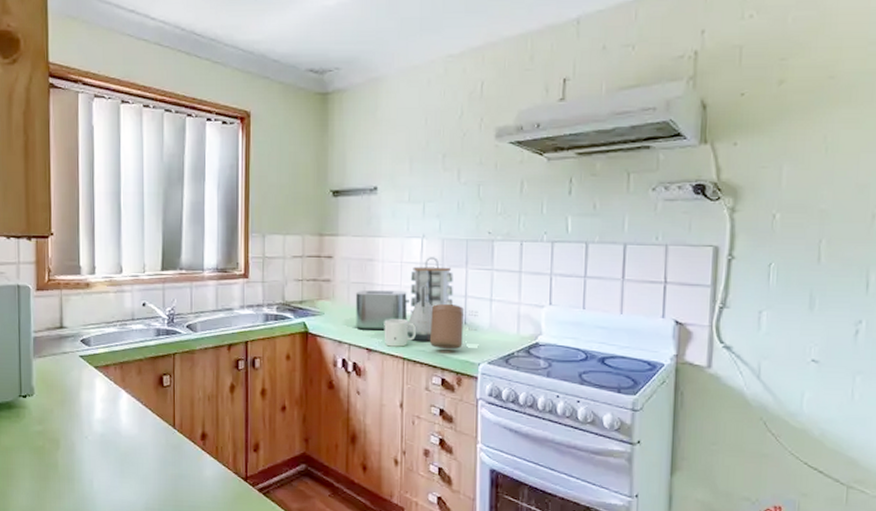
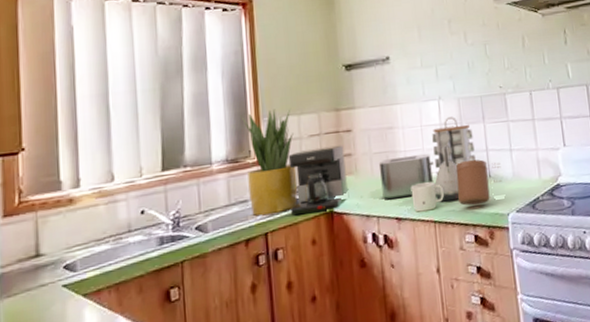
planter: none [230,226,278,325] -> present [239,109,298,216]
coffee maker: none [270,269,325,330] -> present [288,145,350,216]

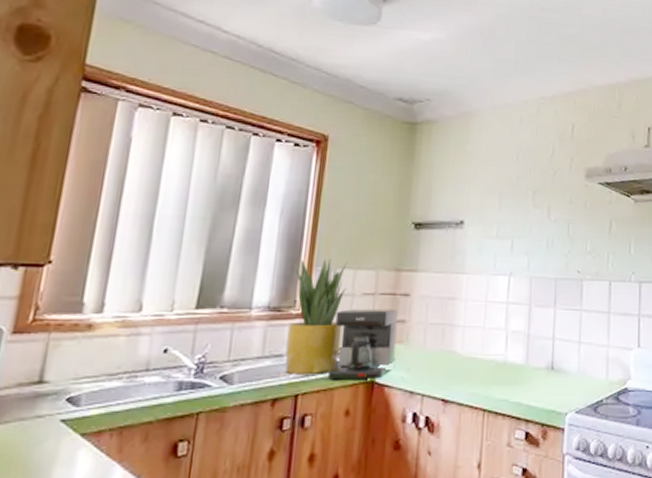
toaster: present [378,153,436,200] -> none [431,331,493,378]
mug: present [410,182,445,212] -> none [462,365,500,397]
spice rack: present [431,116,476,176] -> none [494,296,541,359]
kettle: present [434,146,460,202] -> none [489,328,518,389]
canister: present [443,156,503,209] -> none [501,343,566,403]

